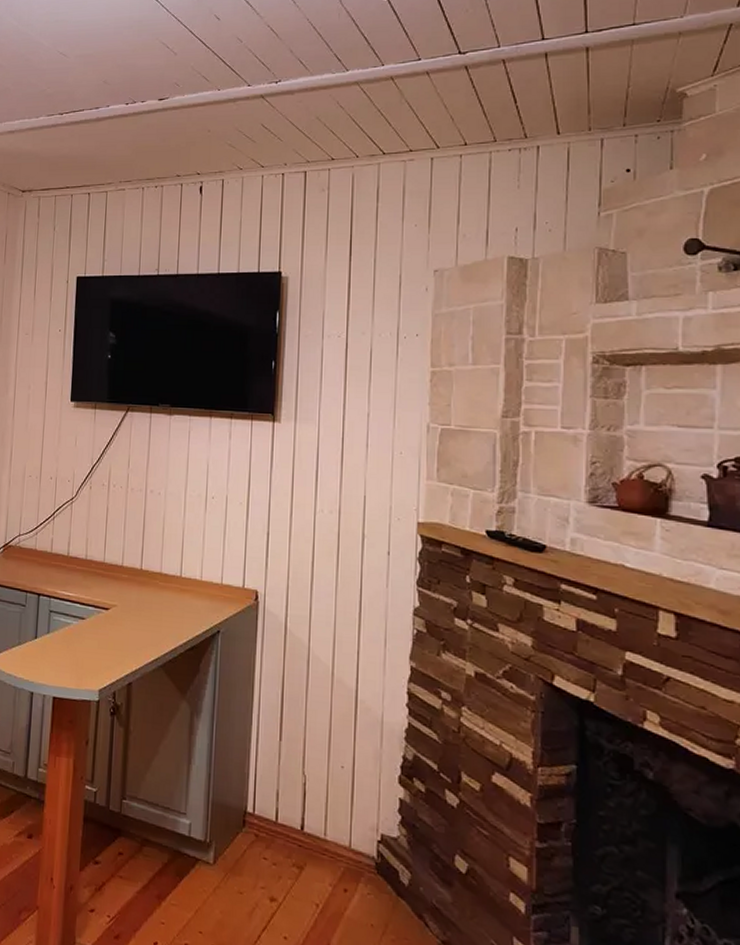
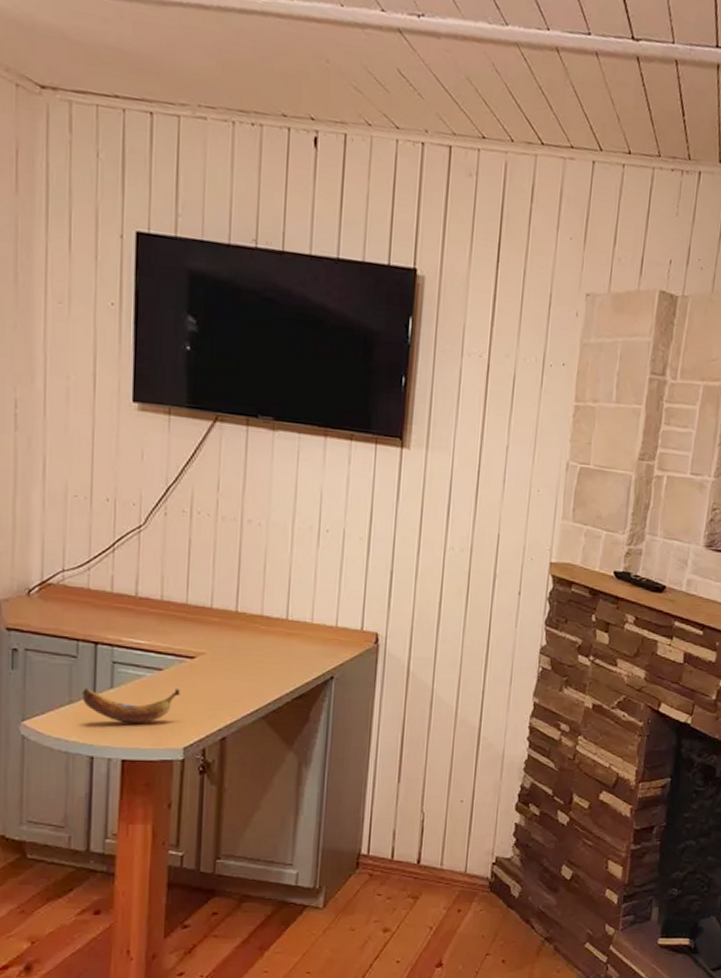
banana: none [28,632,98,666] -> present [83,687,181,723]

